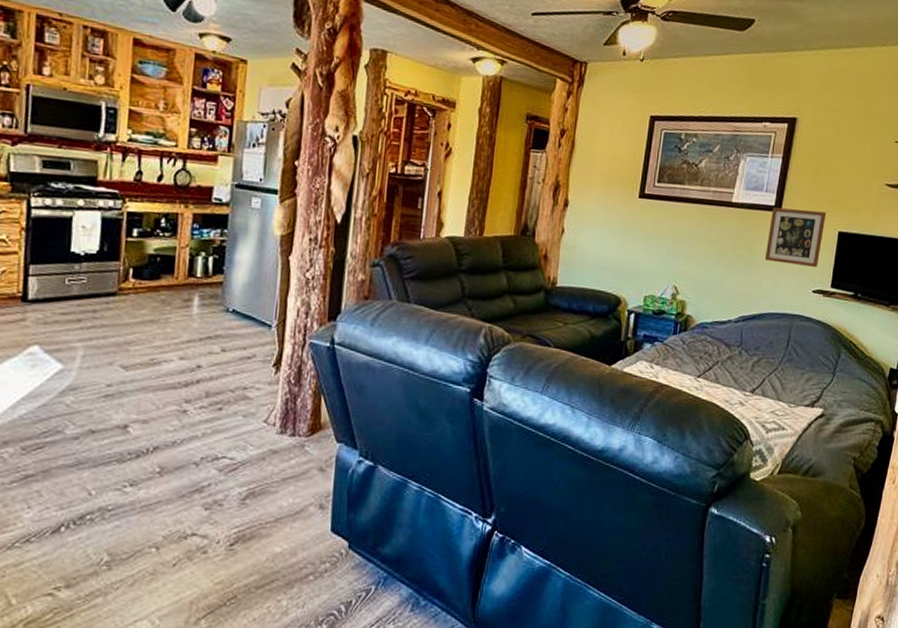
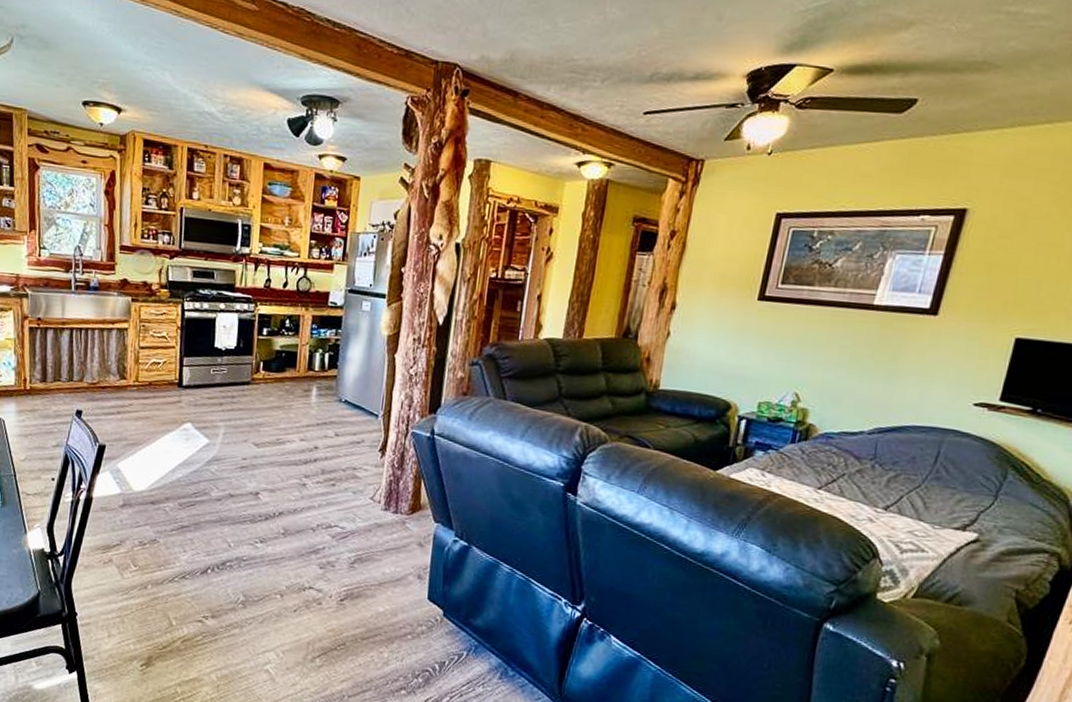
picture frame: present [765,207,827,268] -> none [913,310,1001,379]

